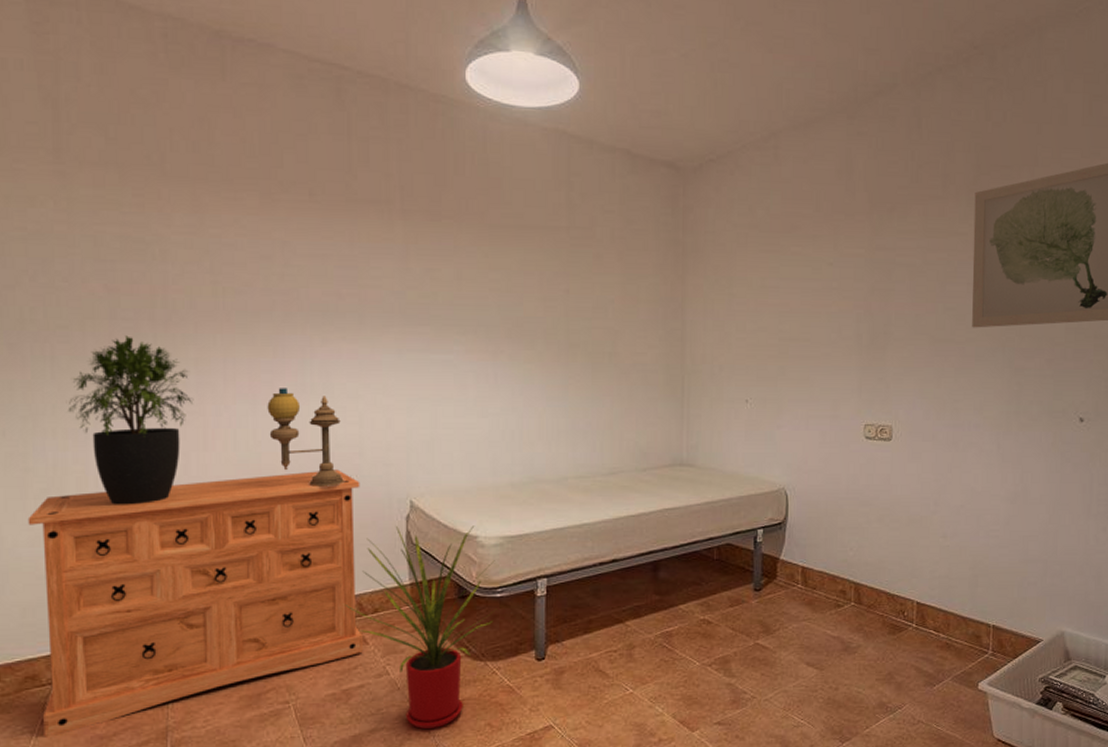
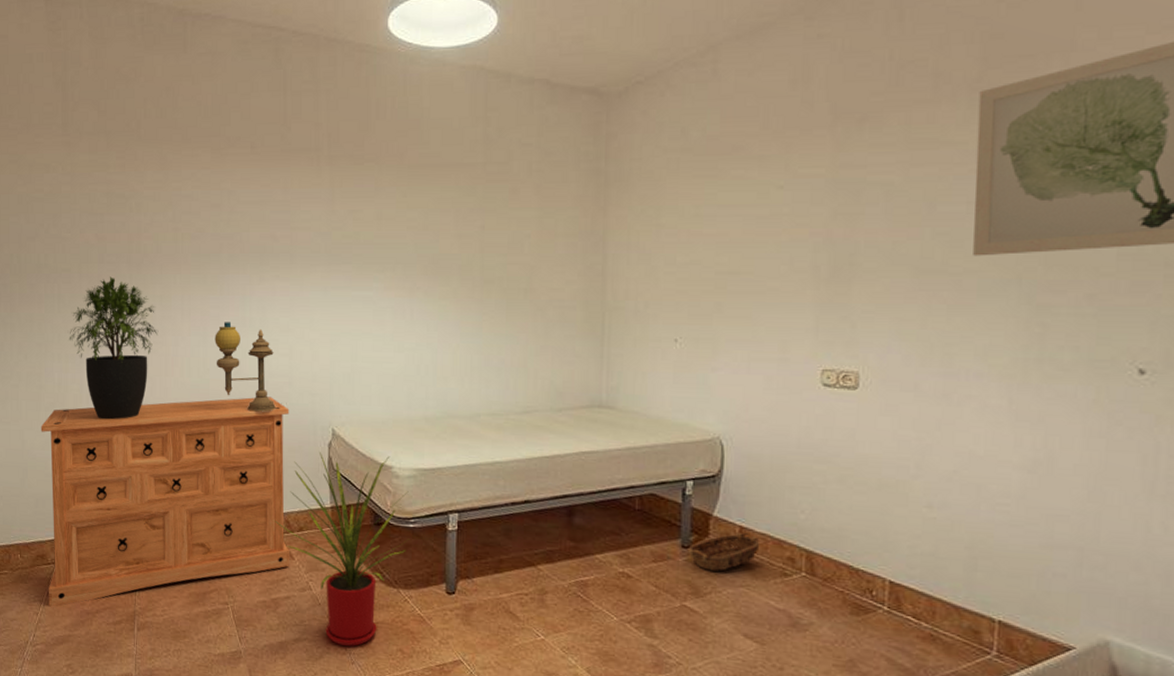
basket: none [759,571,818,609] -> present [687,532,760,572]

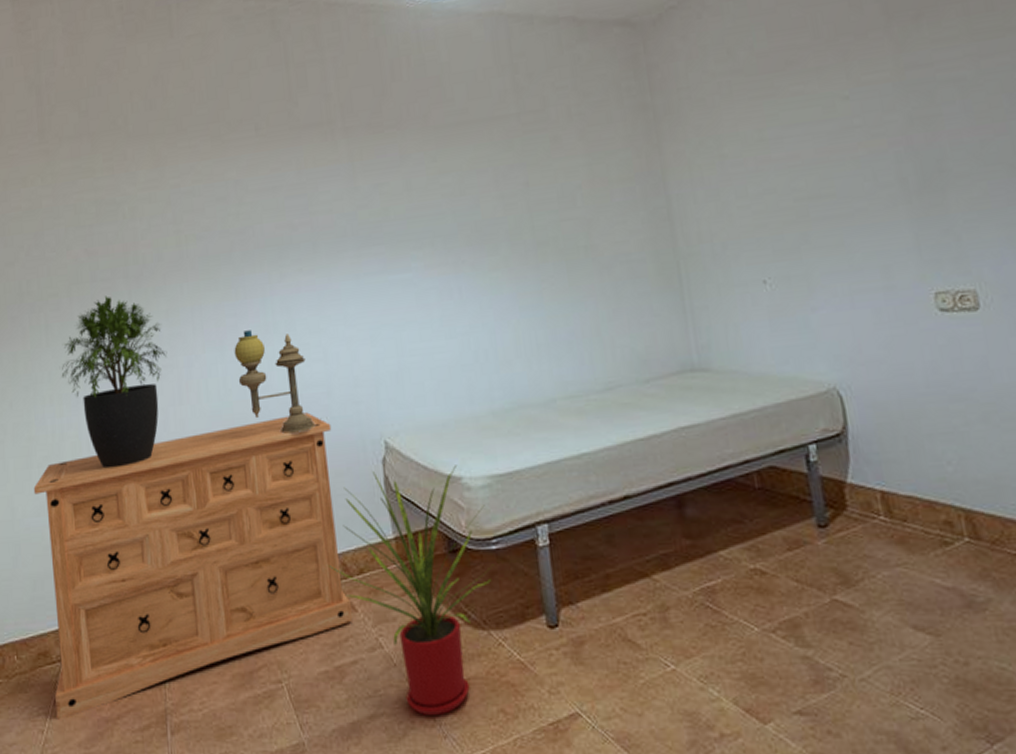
basket: present [687,532,760,572] -> none [825,497,909,552]

